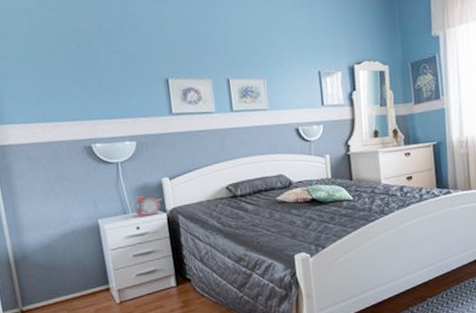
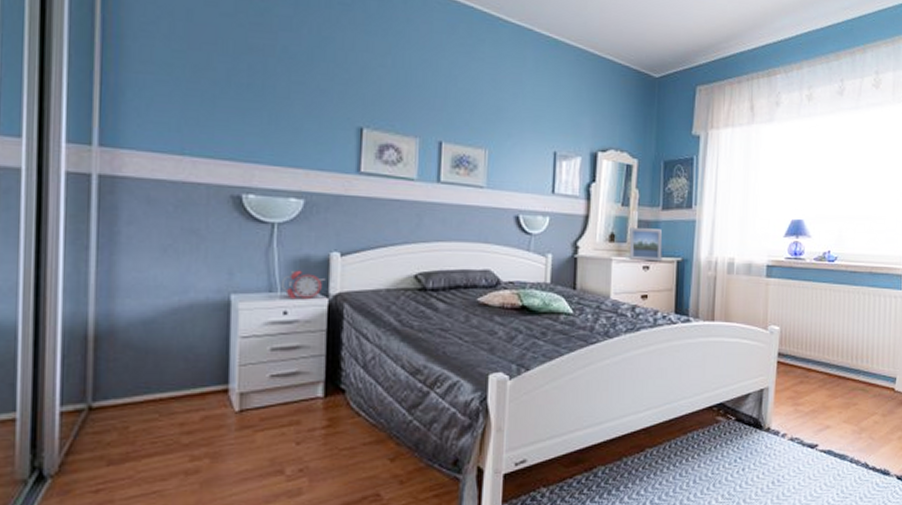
picture frame: none [389,120,420,151] -> present [629,228,663,262]

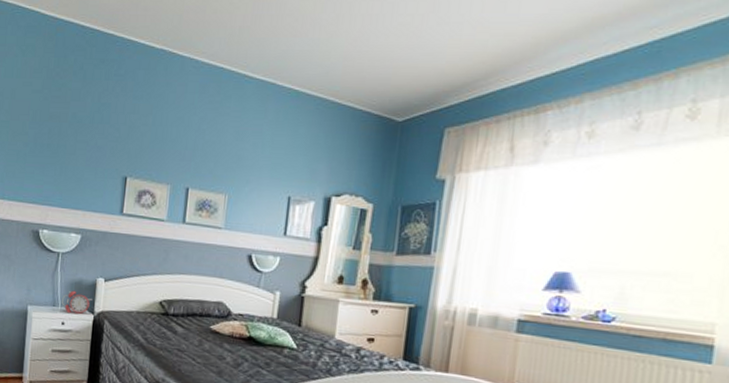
picture frame: present [629,228,663,262] -> none [356,271,395,307]

